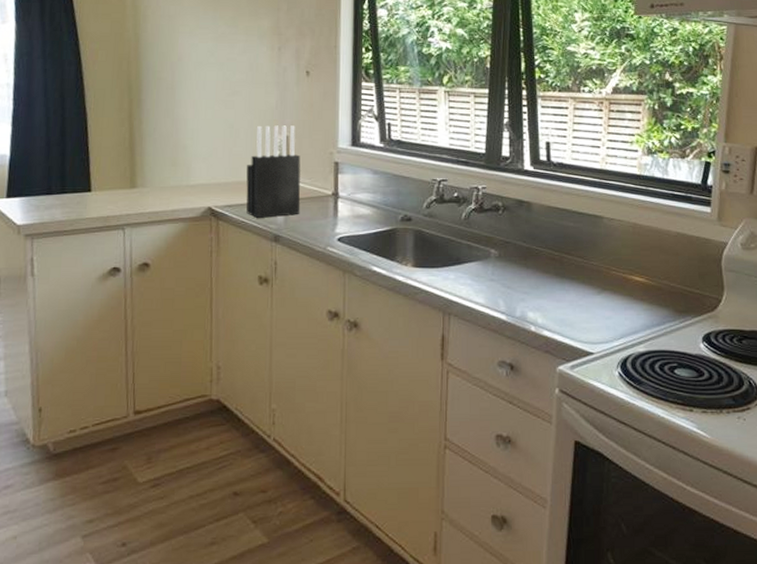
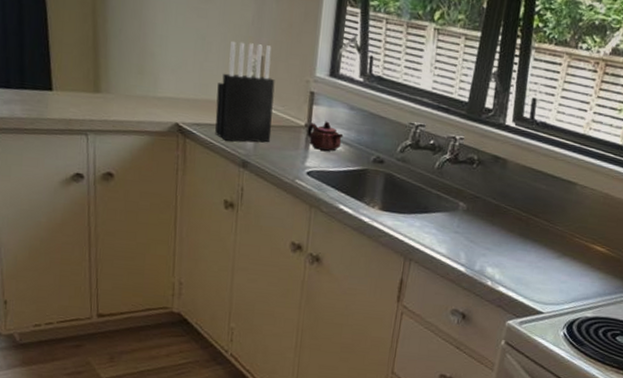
teapot: none [334,187,370,216] -> present [307,121,344,151]

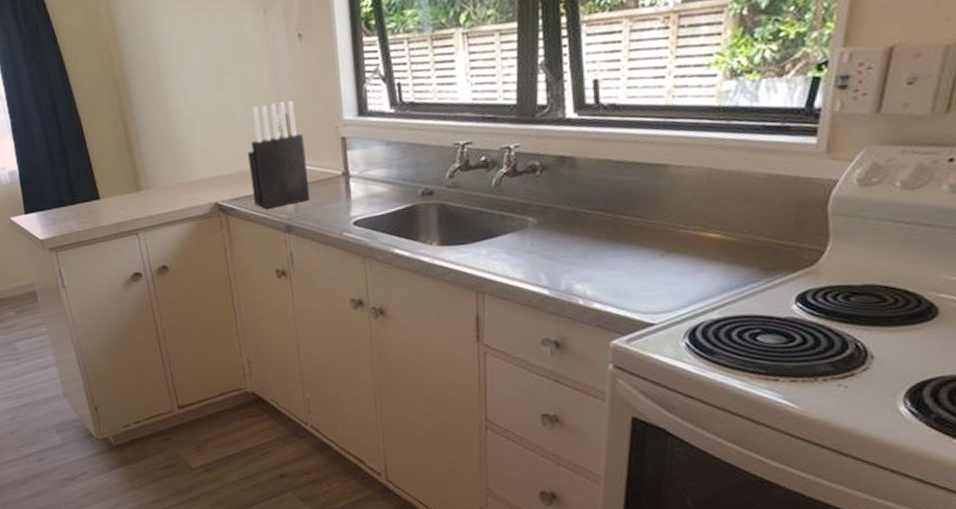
teapot: present [307,121,344,151] -> none [345,164,385,196]

